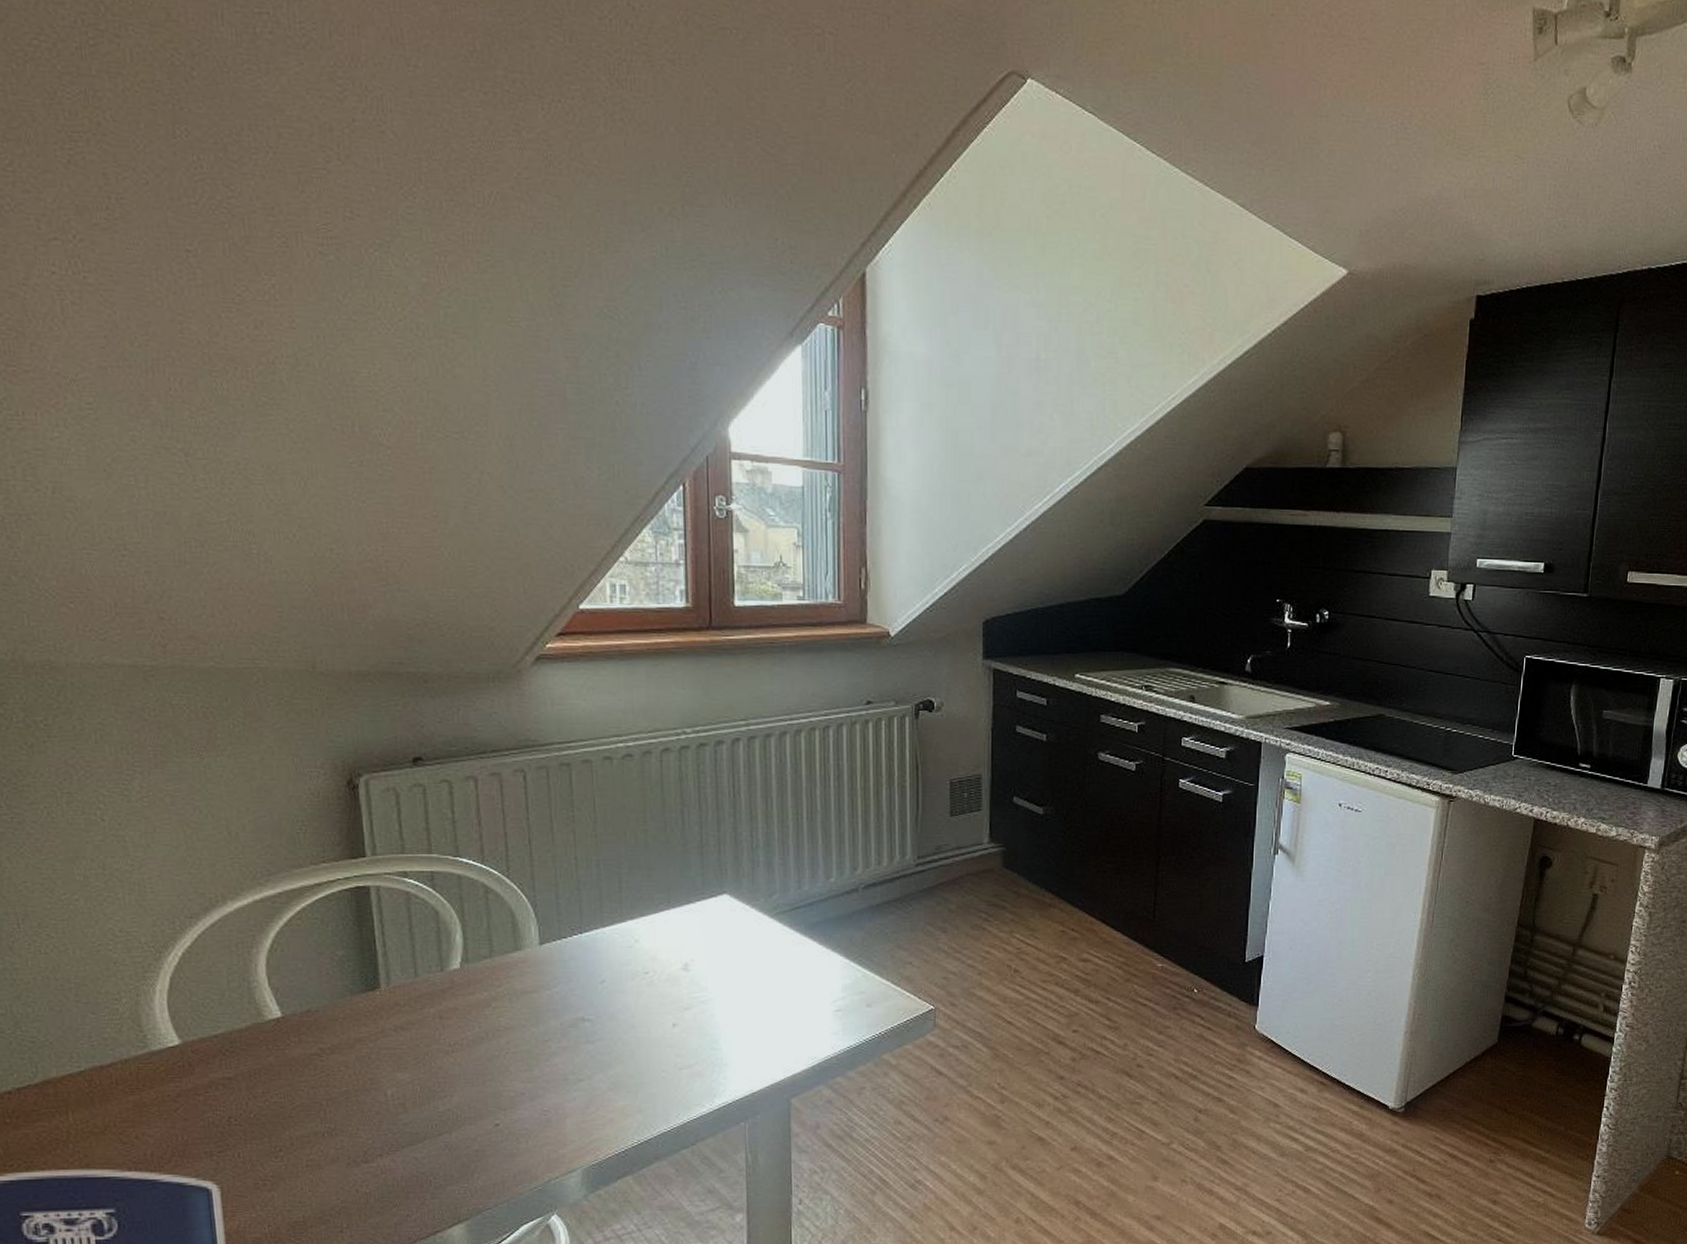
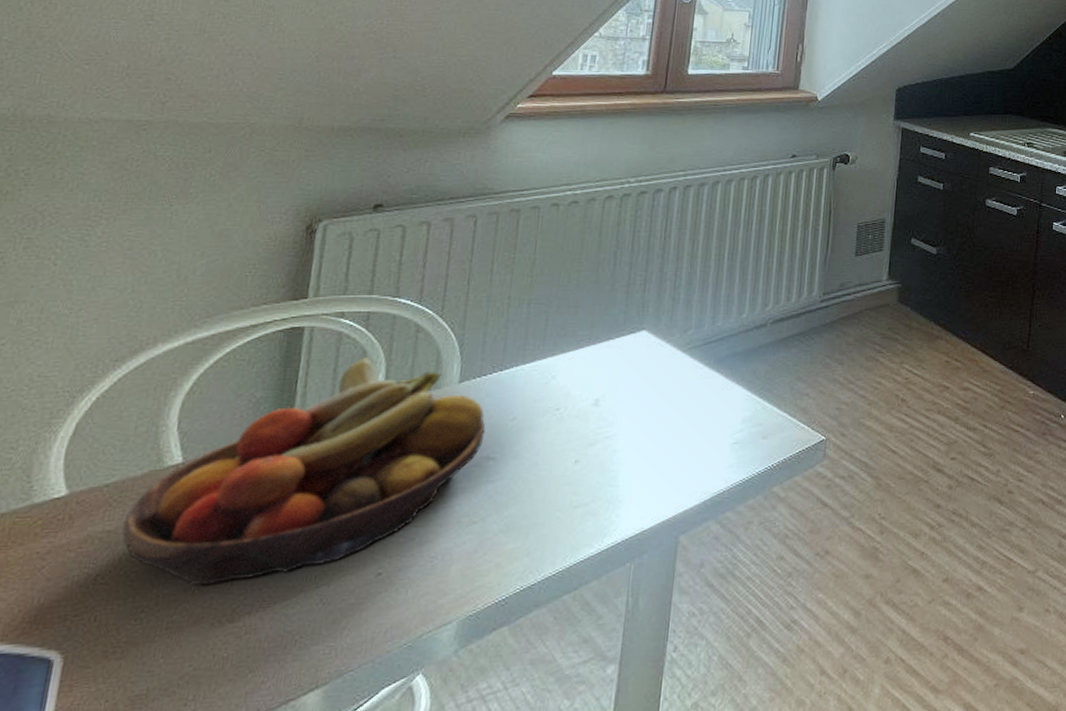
fruit bowl: none [240,916,576,1130] -> present [122,356,486,587]

